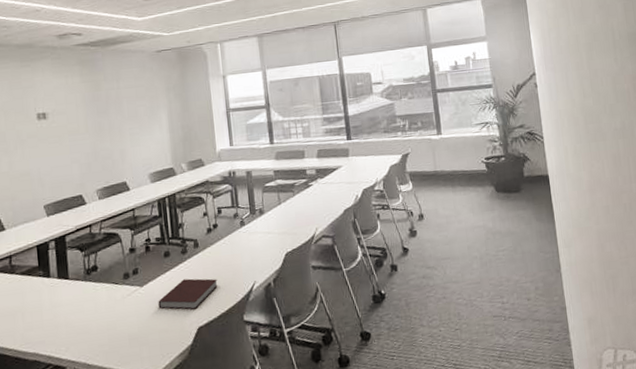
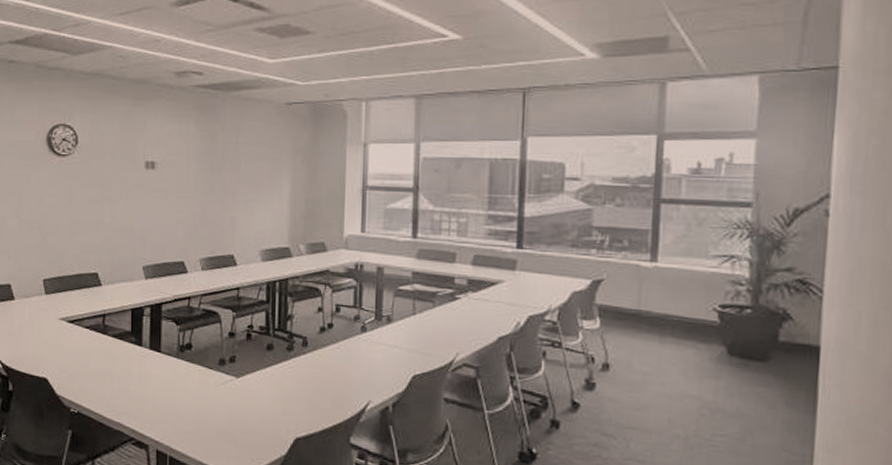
notebook: present [158,278,218,310] -> none [253,380,325,417]

